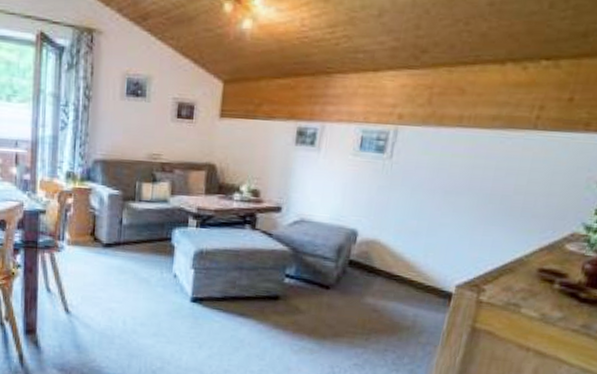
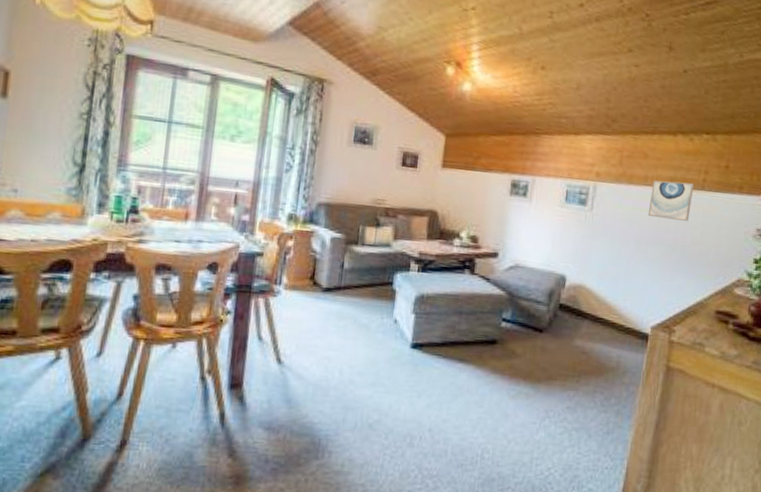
wall art: none [460,120,524,167] -> present [648,180,694,221]

